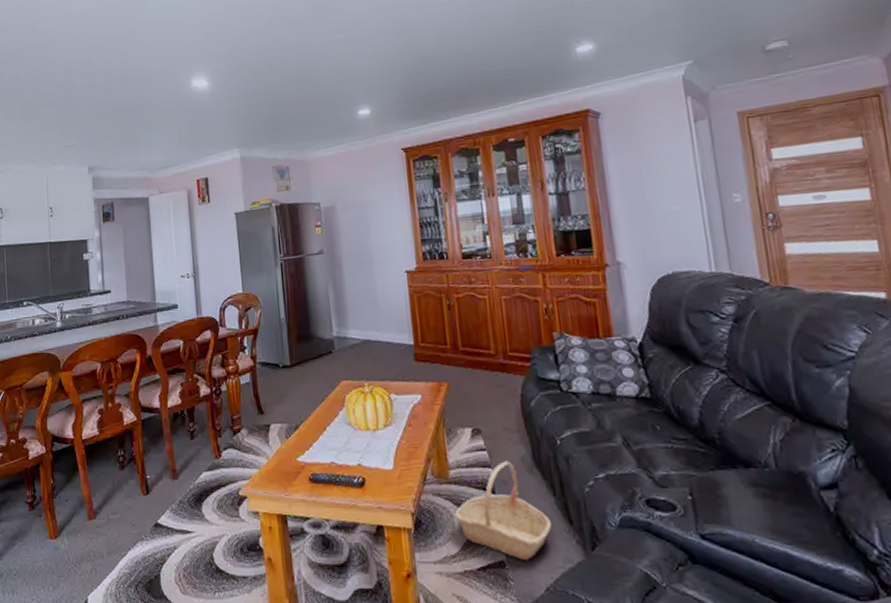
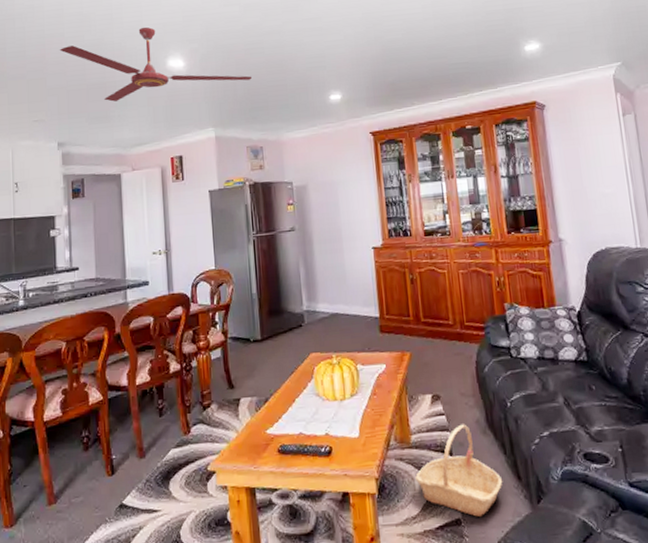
ceiling fan: none [87,47,277,125] -> present [59,27,253,102]

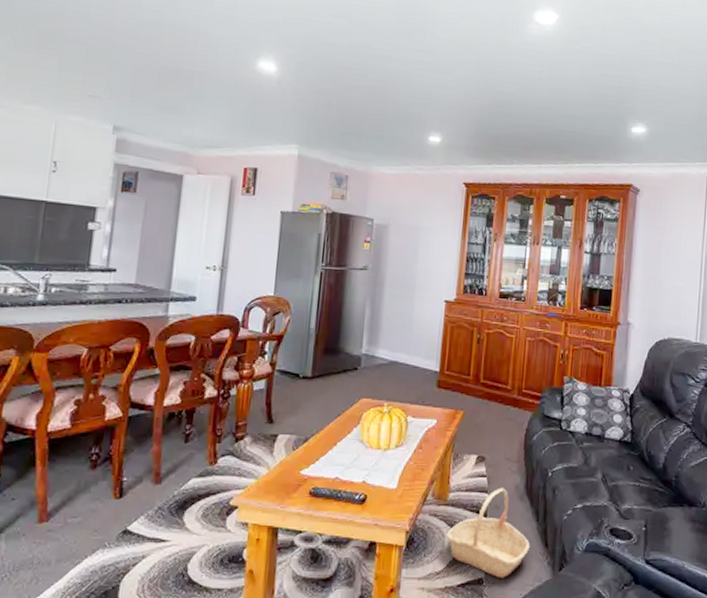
ceiling fan: present [59,27,253,102] -> none [132,18,350,102]

